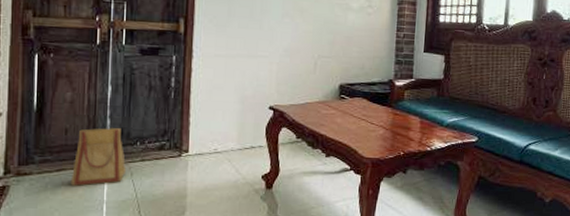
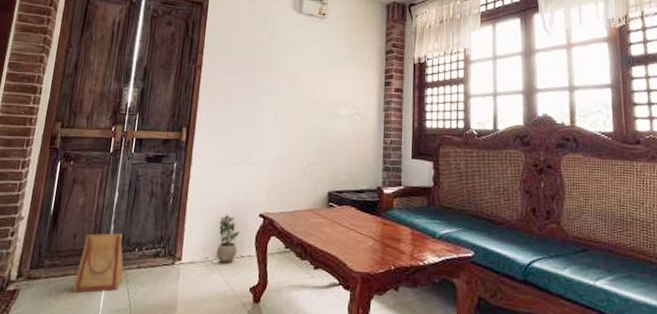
potted plant: none [226,108,250,154] -> present [216,215,241,263]

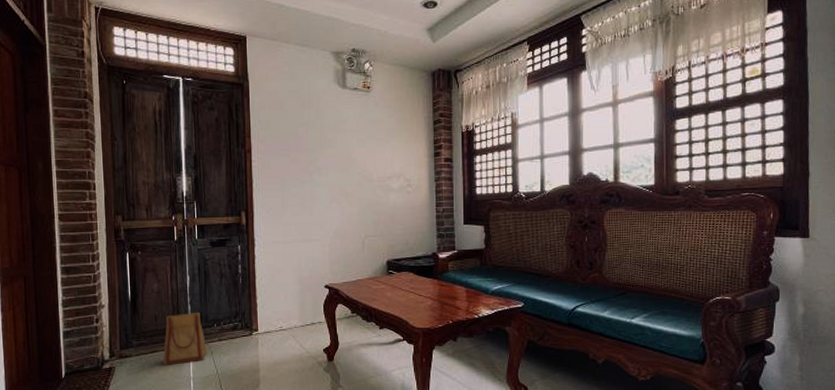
potted plant: present [216,215,241,263] -> none [289,288,309,330]

